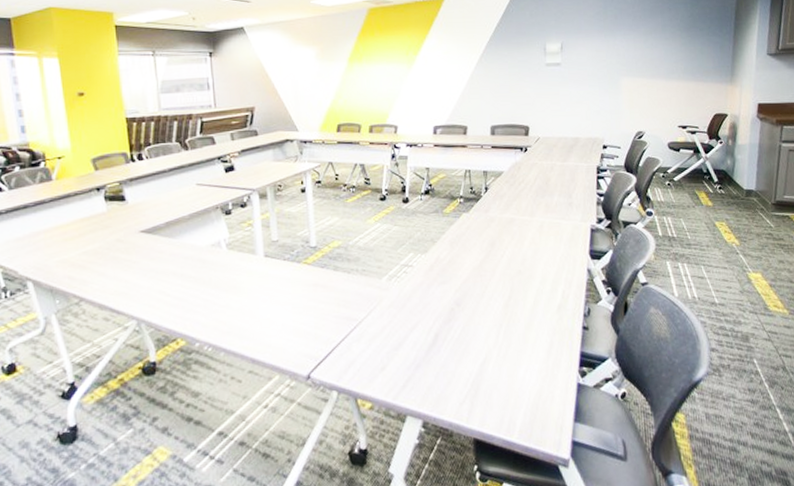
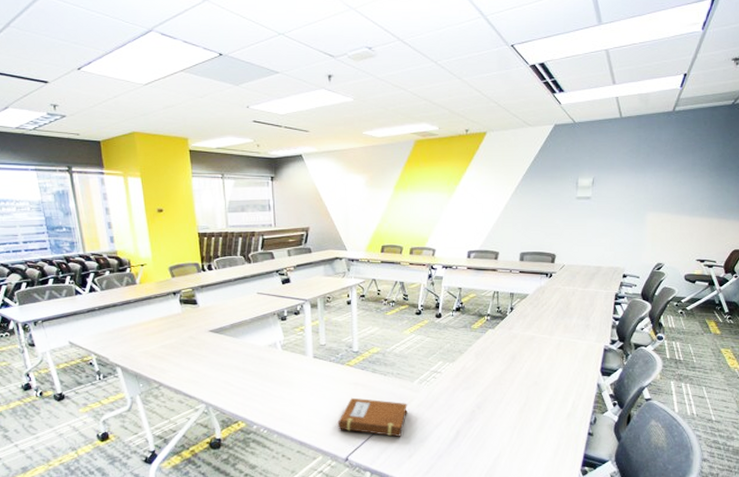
notebook: none [296,301,377,346] -> present [337,397,407,437]

